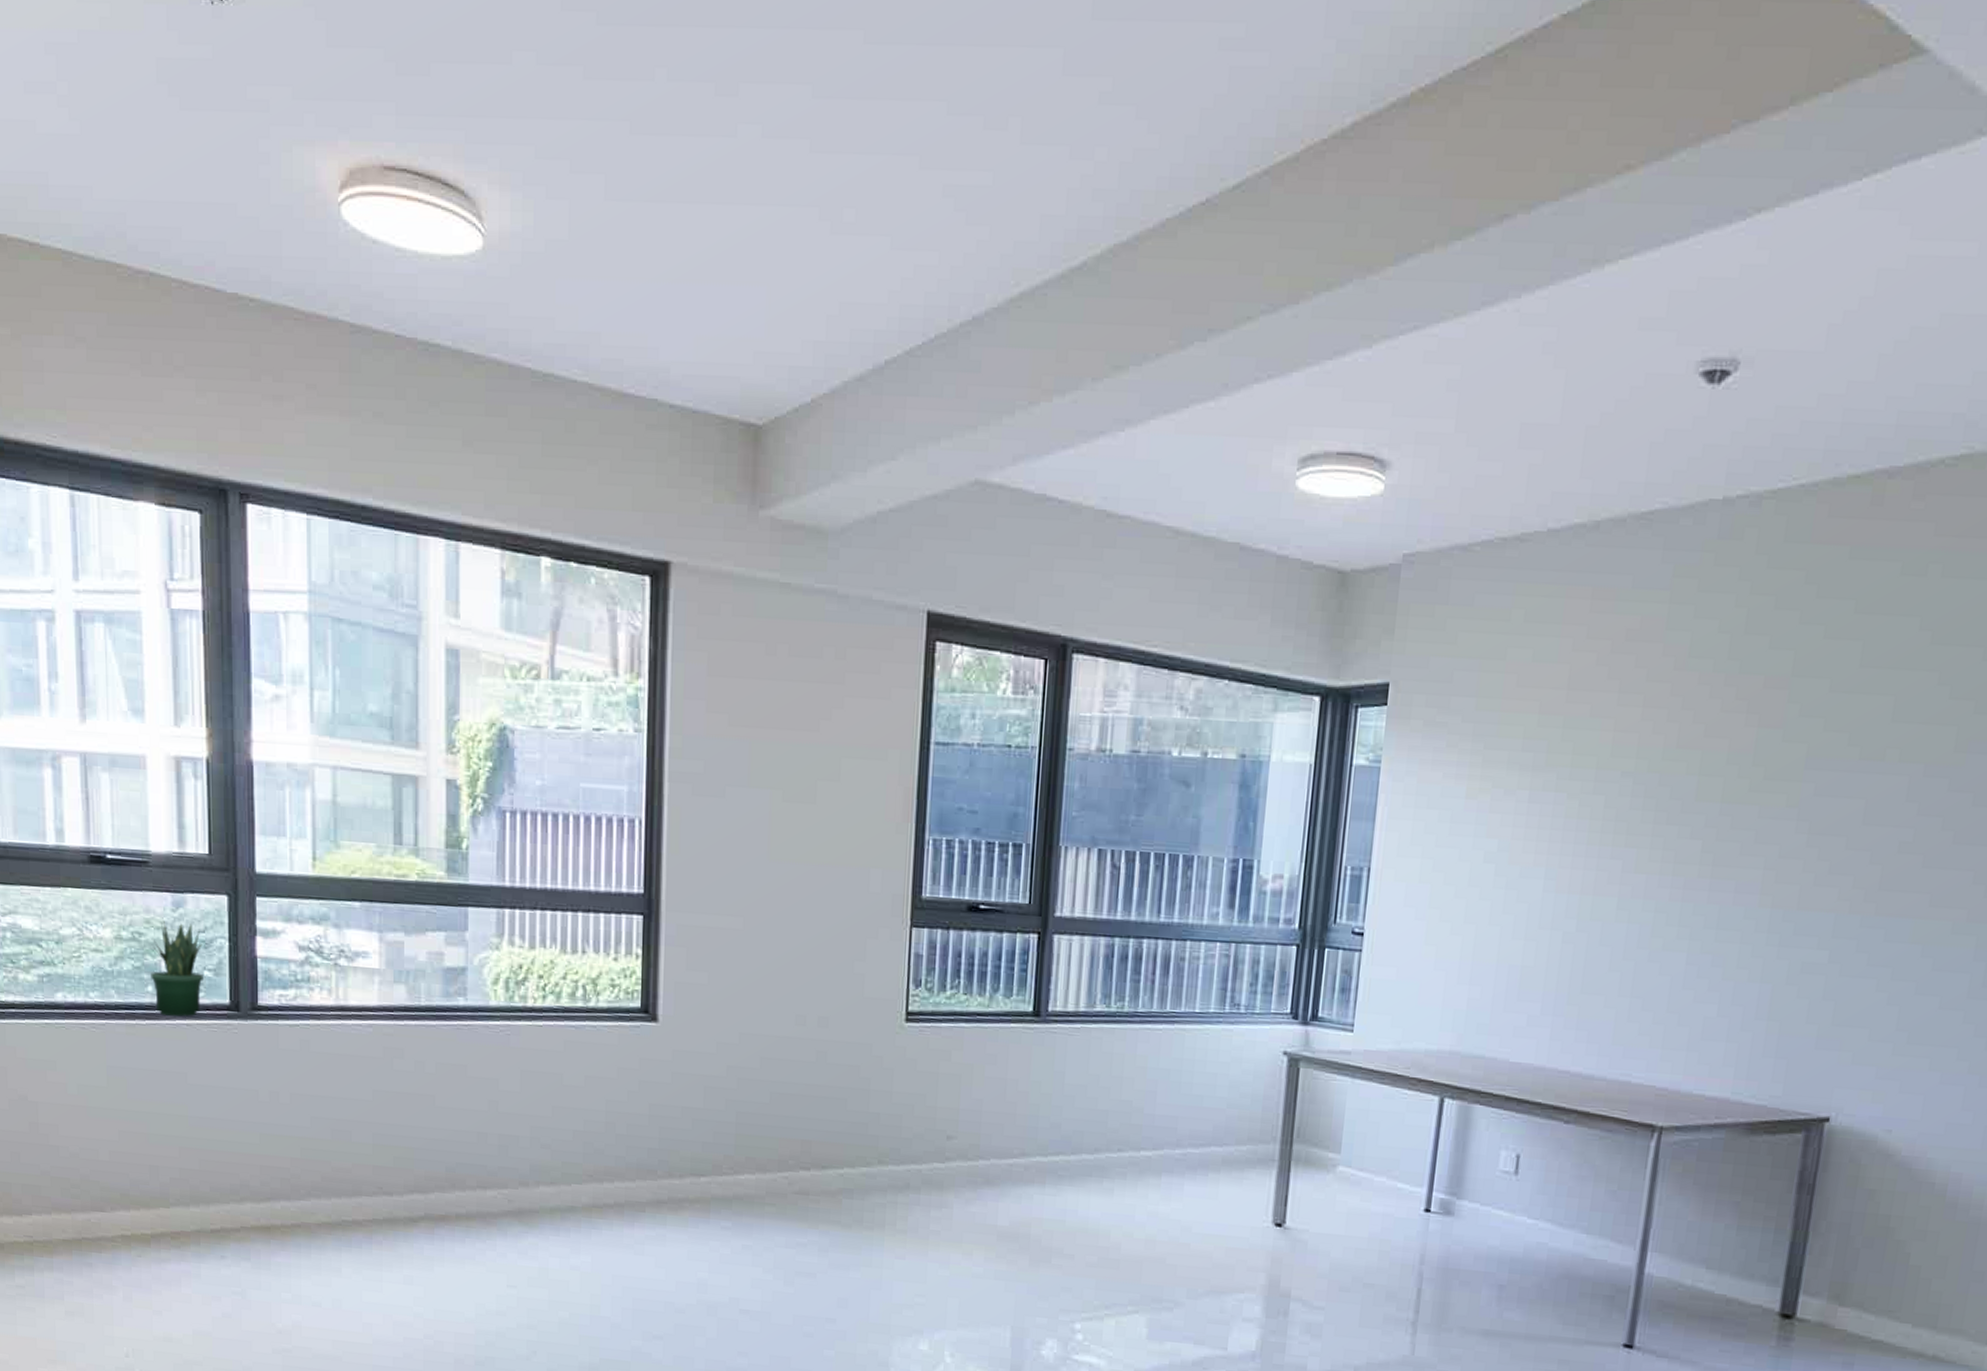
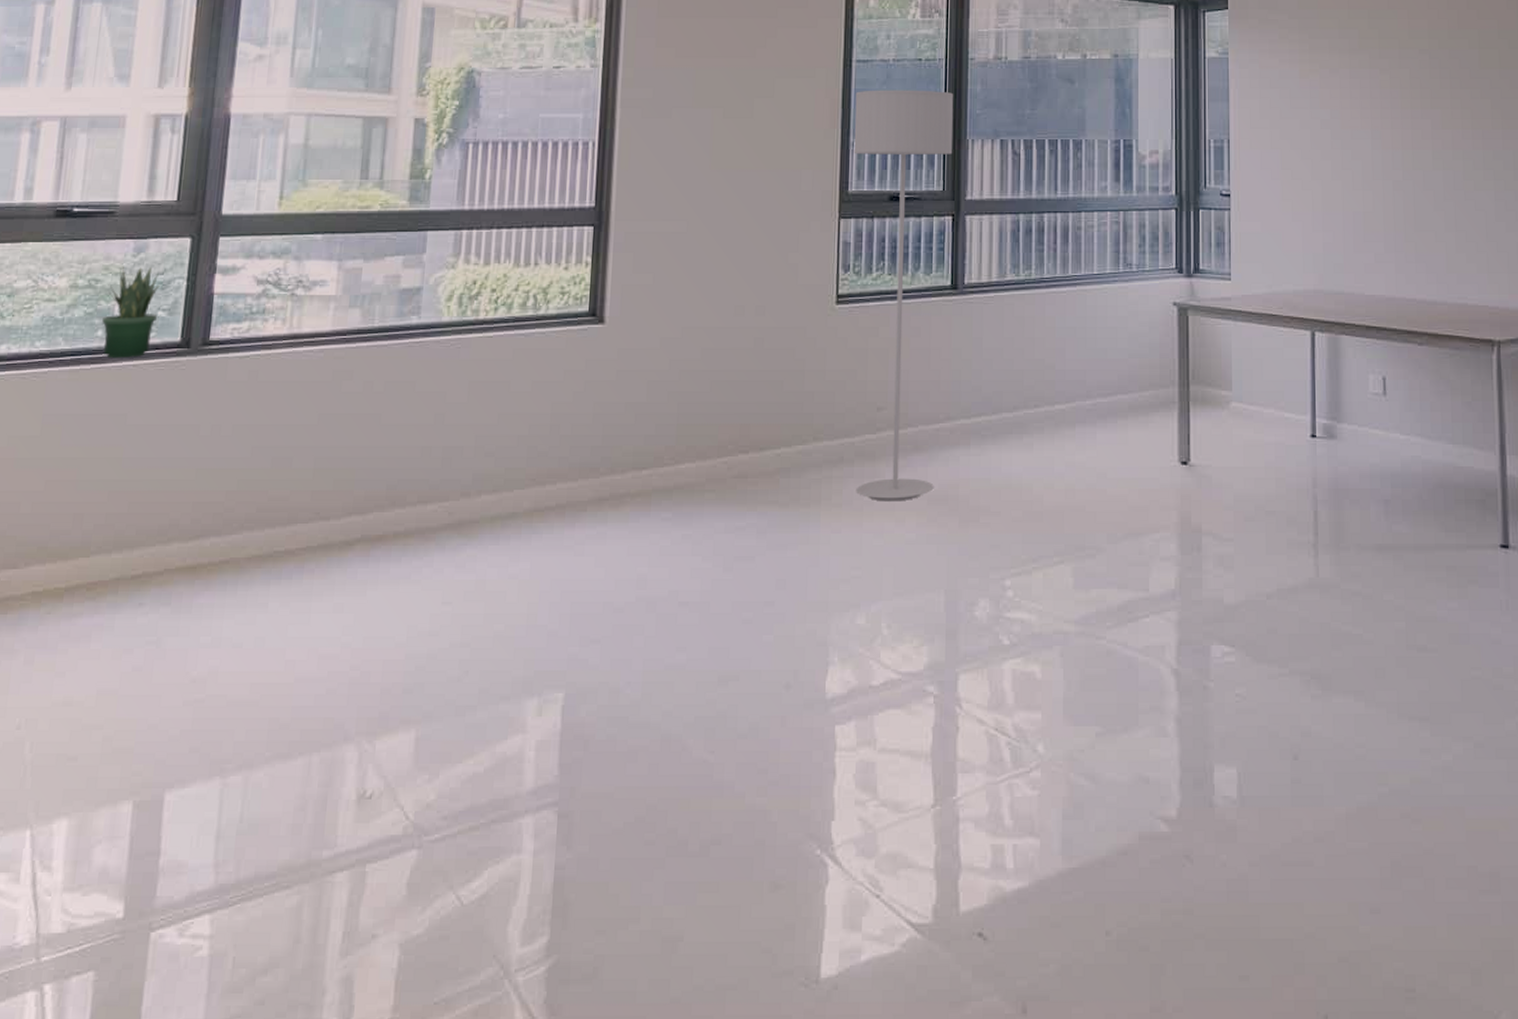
floor lamp: none [922,779,1047,1235] -> present [854,90,954,502]

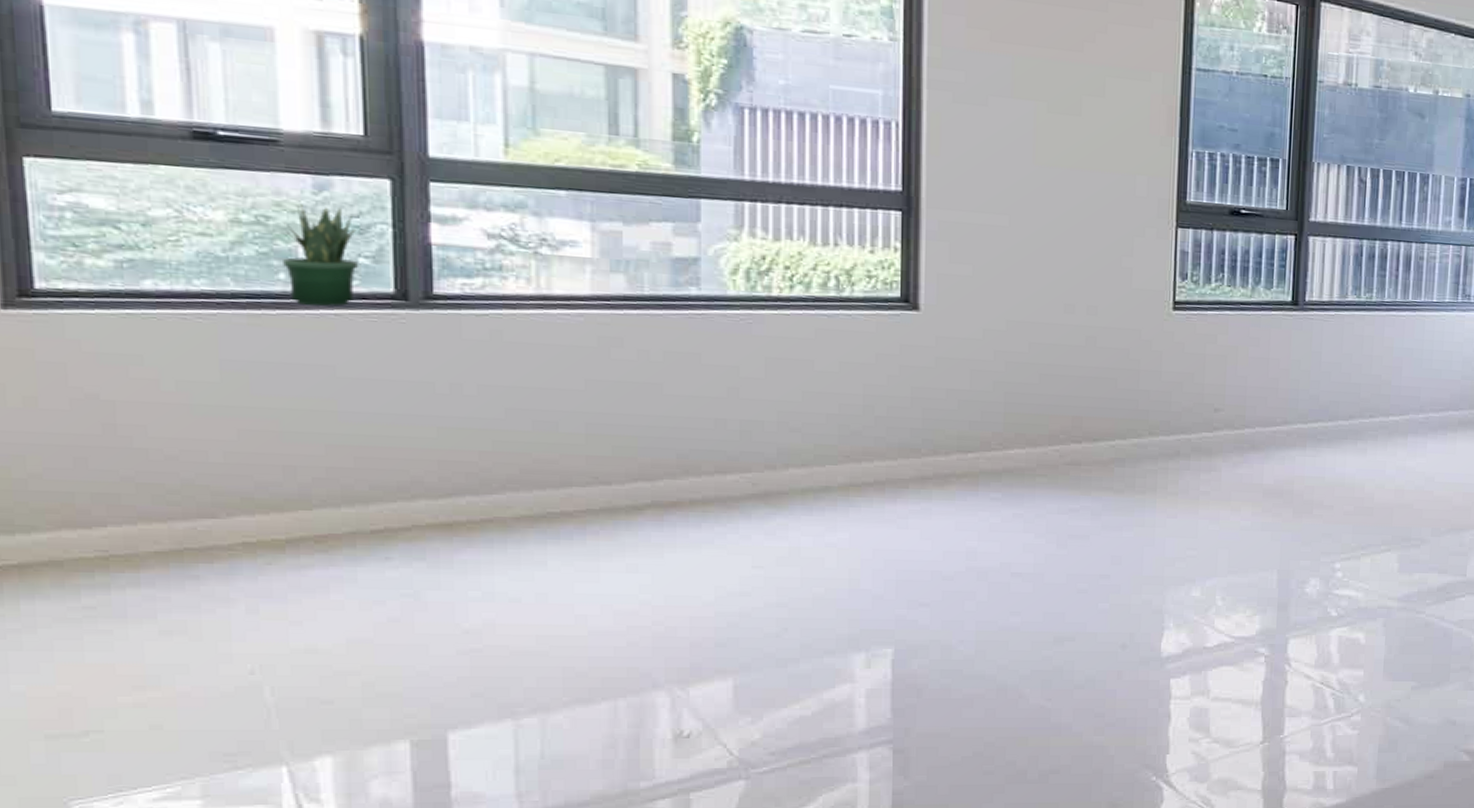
floor lamp: present [854,90,954,502] -> none [1192,101,1301,493]

